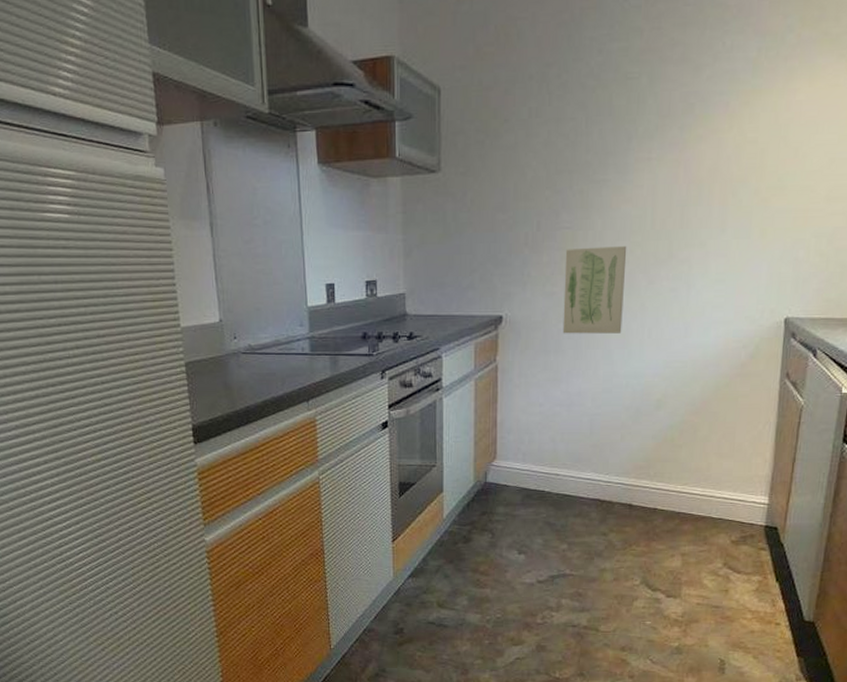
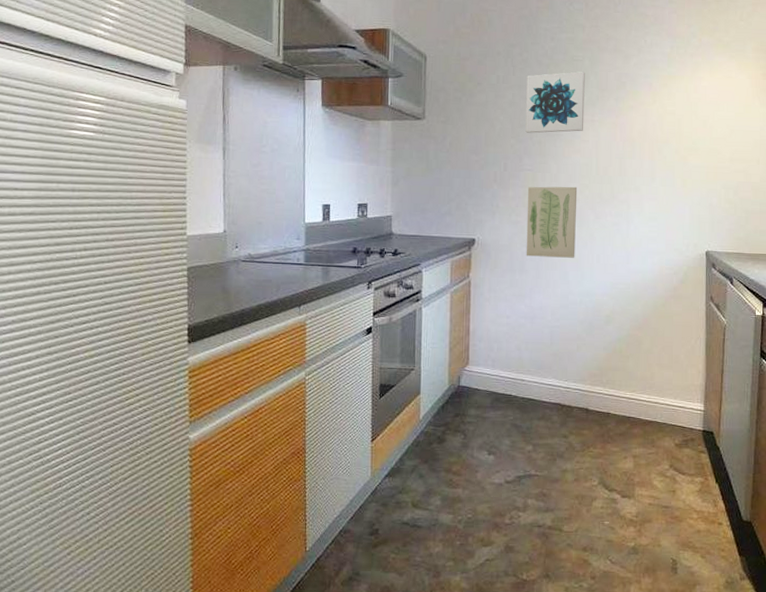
wall art: none [564,94,642,181] -> present [525,71,585,133]

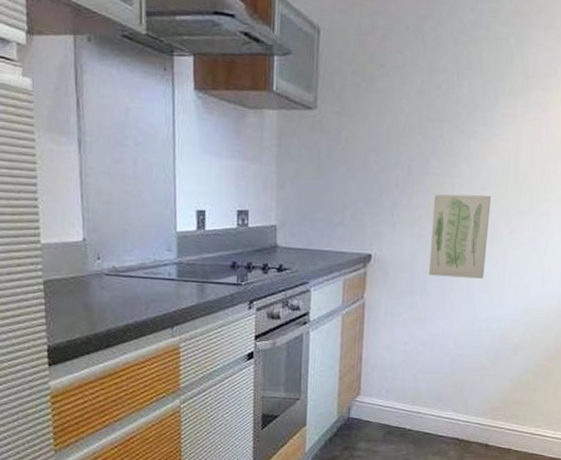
wall art: present [525,71,585,133] -> none [435,53,510,130]

